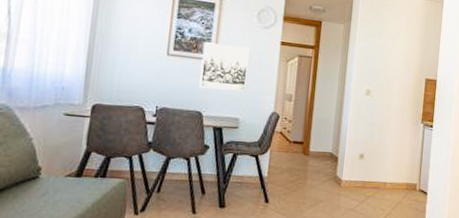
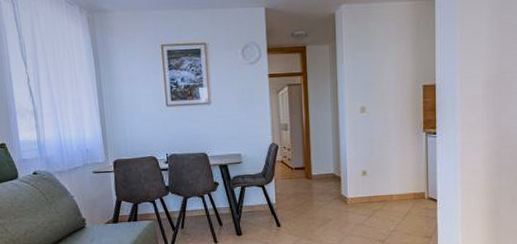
wall art: present [199,42,251,92] -> none [197,85,243,132]

